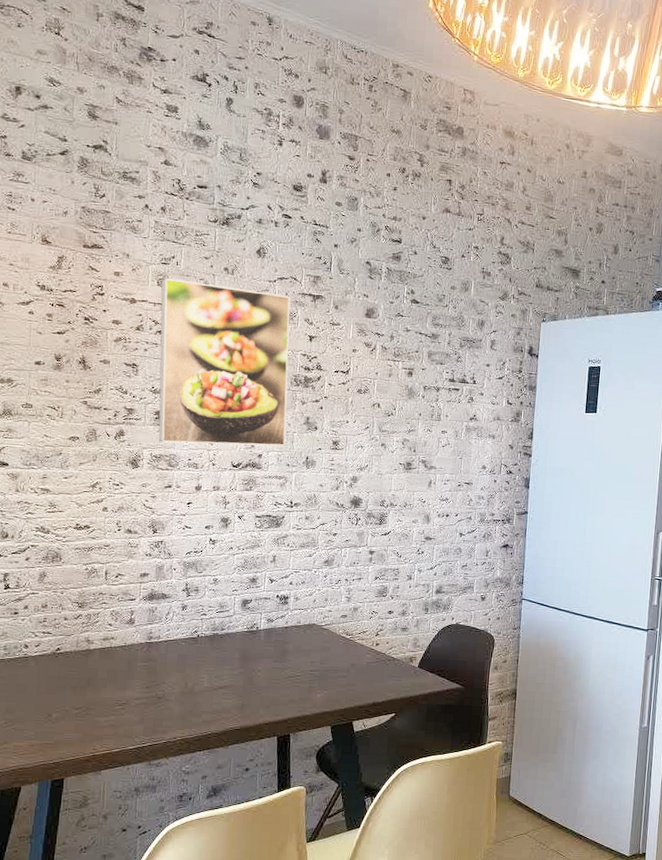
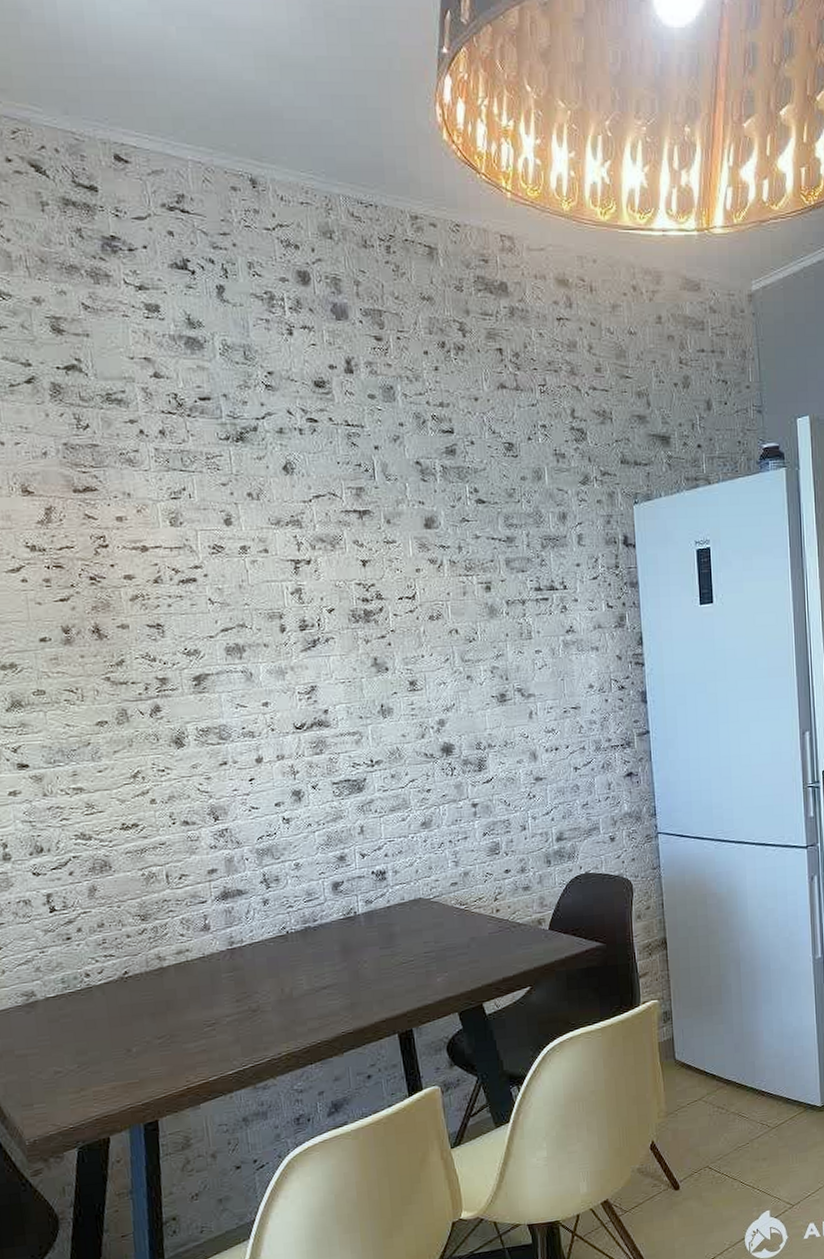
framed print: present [158,278,291,447] -> none [175,515,353,713]

